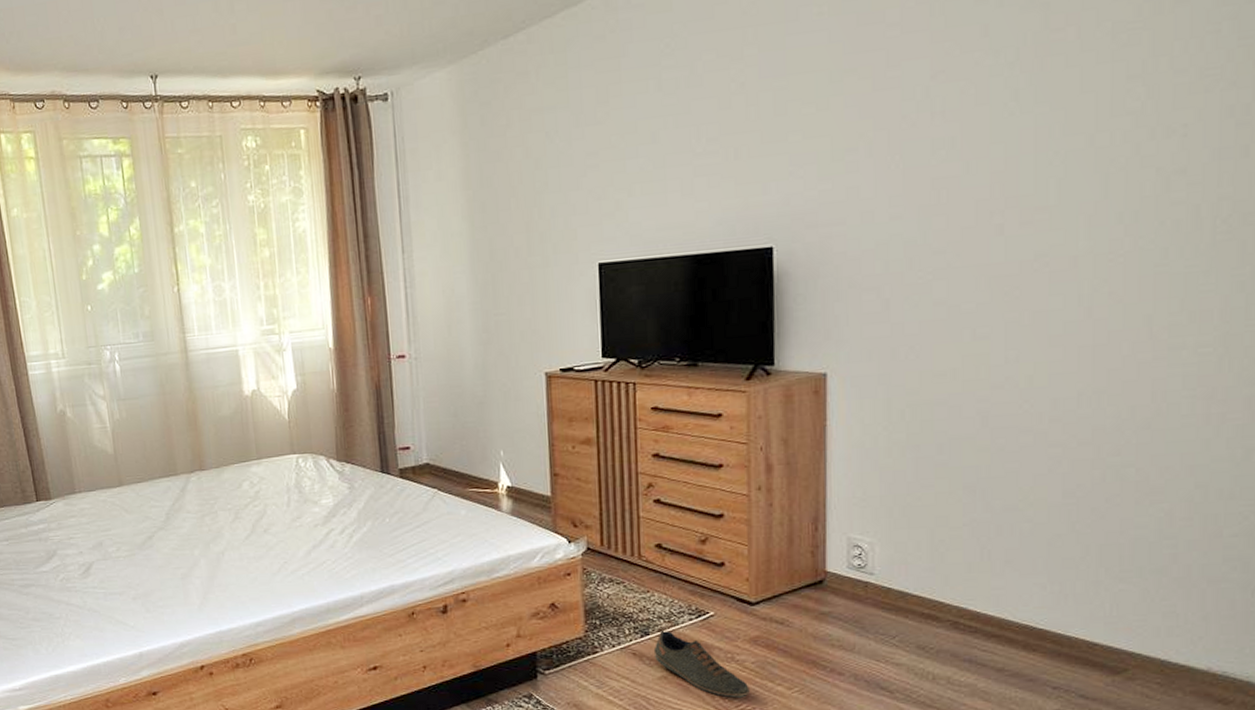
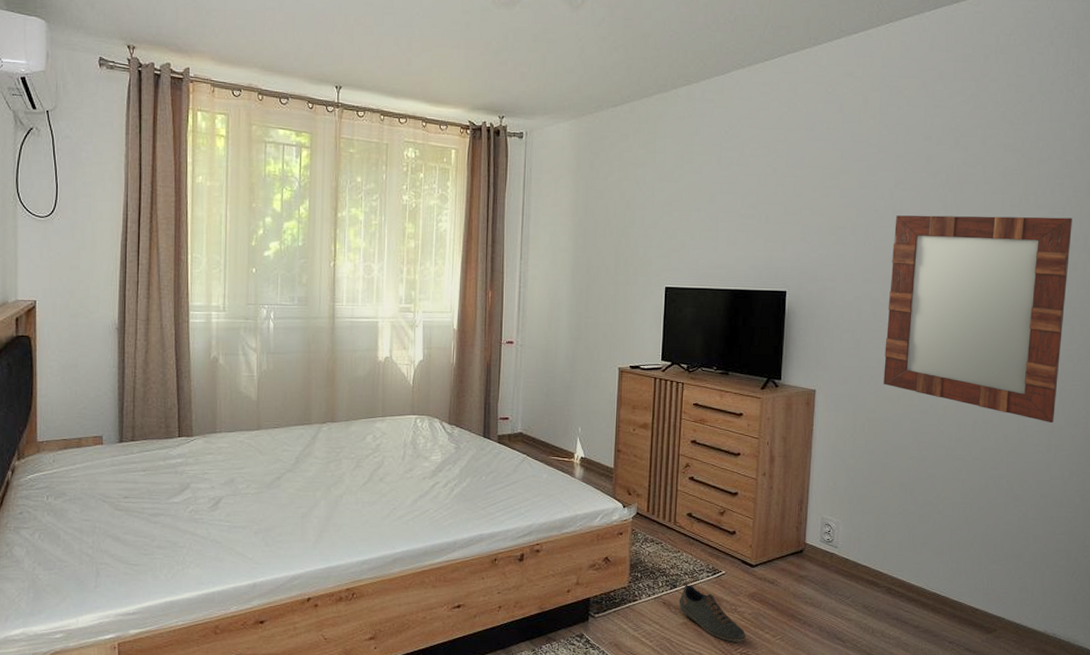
home mirror: none [929,79,1238,384] -> present [883,215,1073,424]

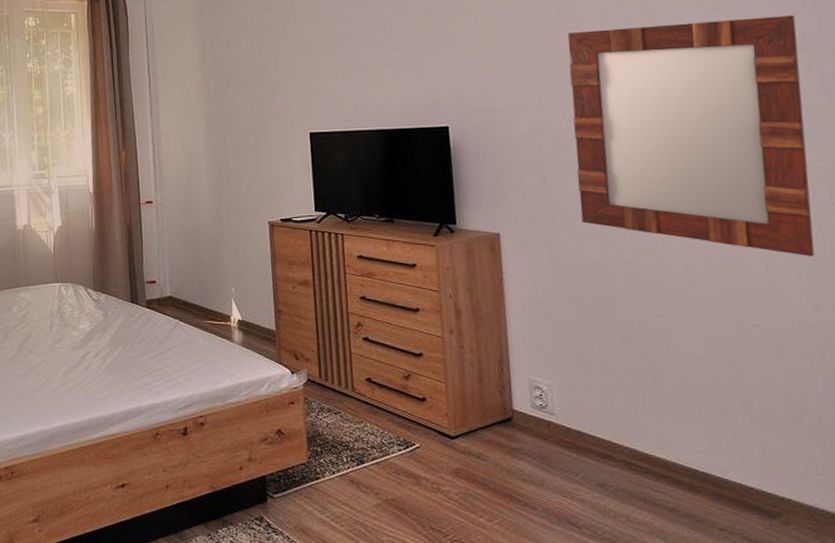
shoe: present [679,584,746,643] -> none [368,459,455,528]

